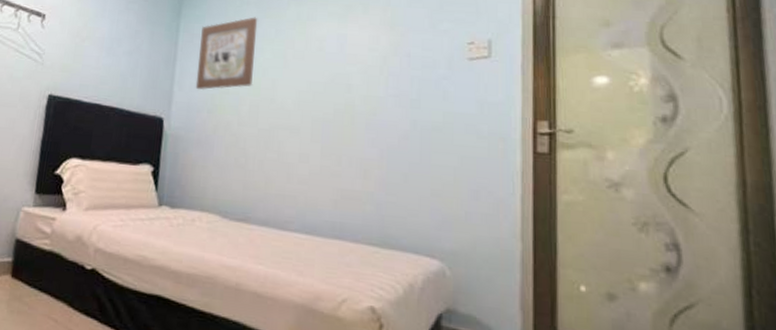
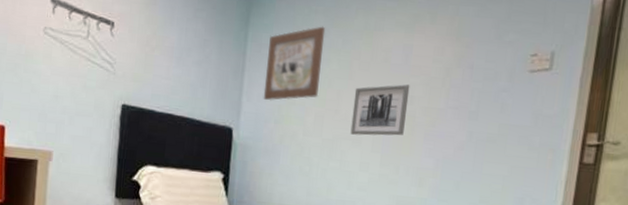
wall art: none [287,72,347,125] -> present [350,83,410,136]

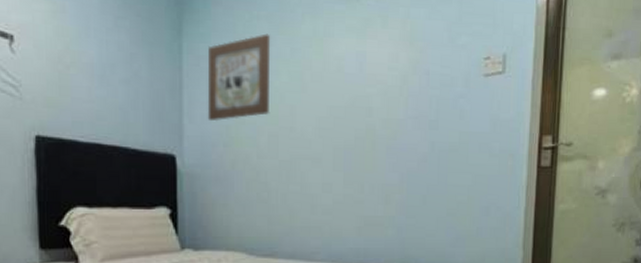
wall art: present [350,83,410,136] -> none [309,94,367,154]

